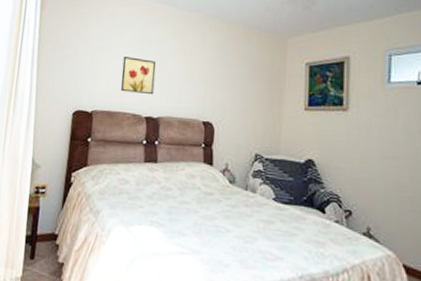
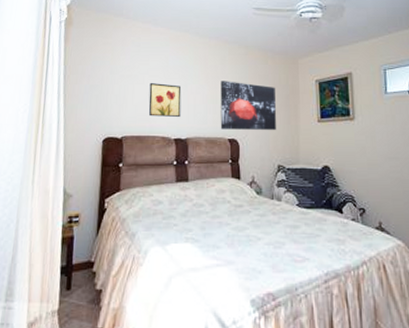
wall art: none [195,58,259,115] -> present [220,81,276,130]

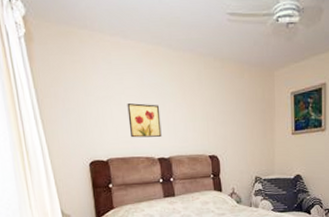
wall art: present [220,81,276,130] -> none [198,97,253,147]

